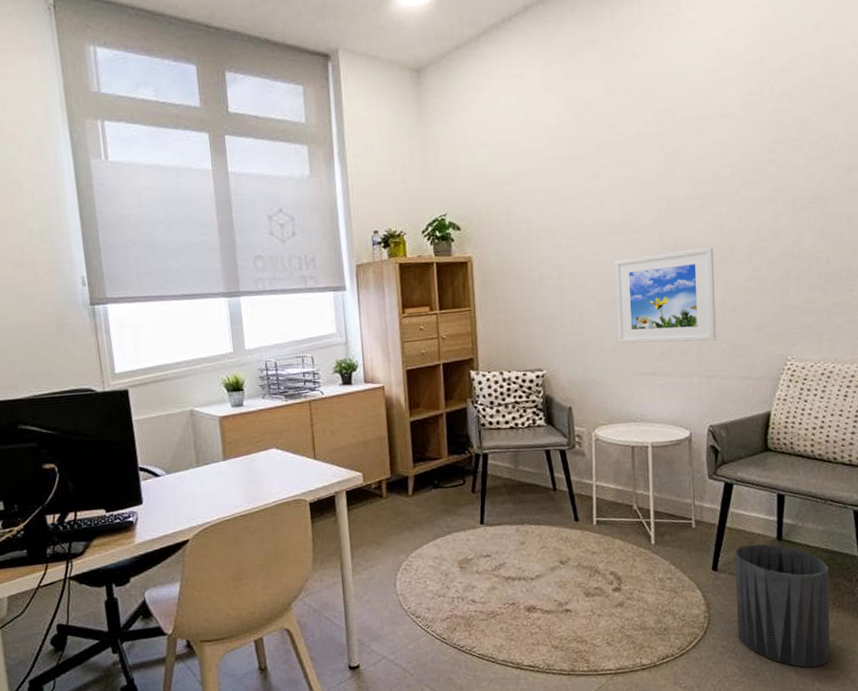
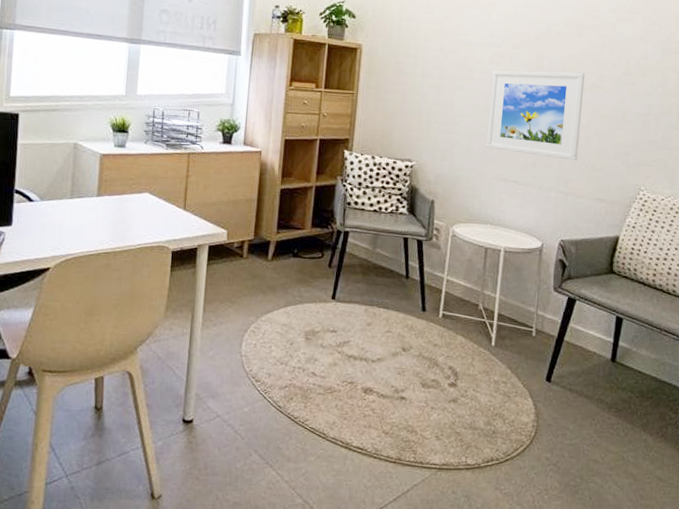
trash can: present [735,544,830,668] -> none [562,361,657,494]

